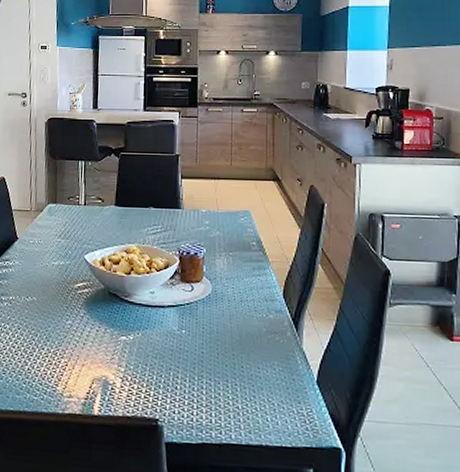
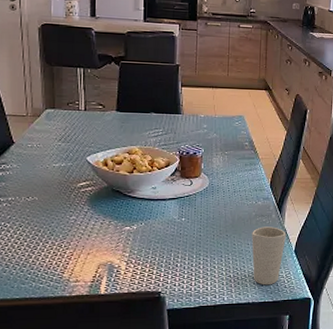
cup: none [263,347,306,425] -> present [251,227,287,286]

